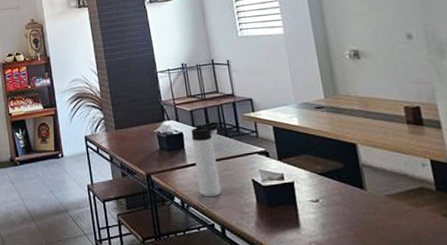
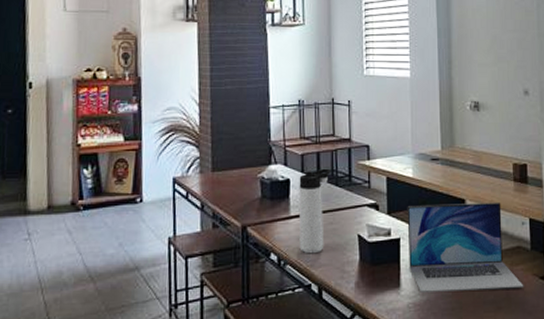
laptop: none [297,144,434,232] -> present [407,202,524,292]

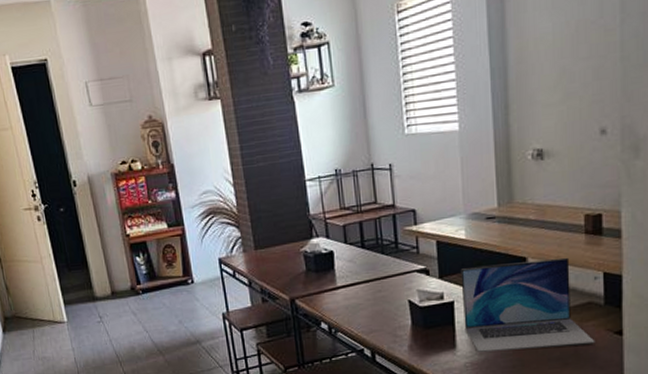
thermos bottle: present [298,168,331,254] -> none [342,237,375,322]

